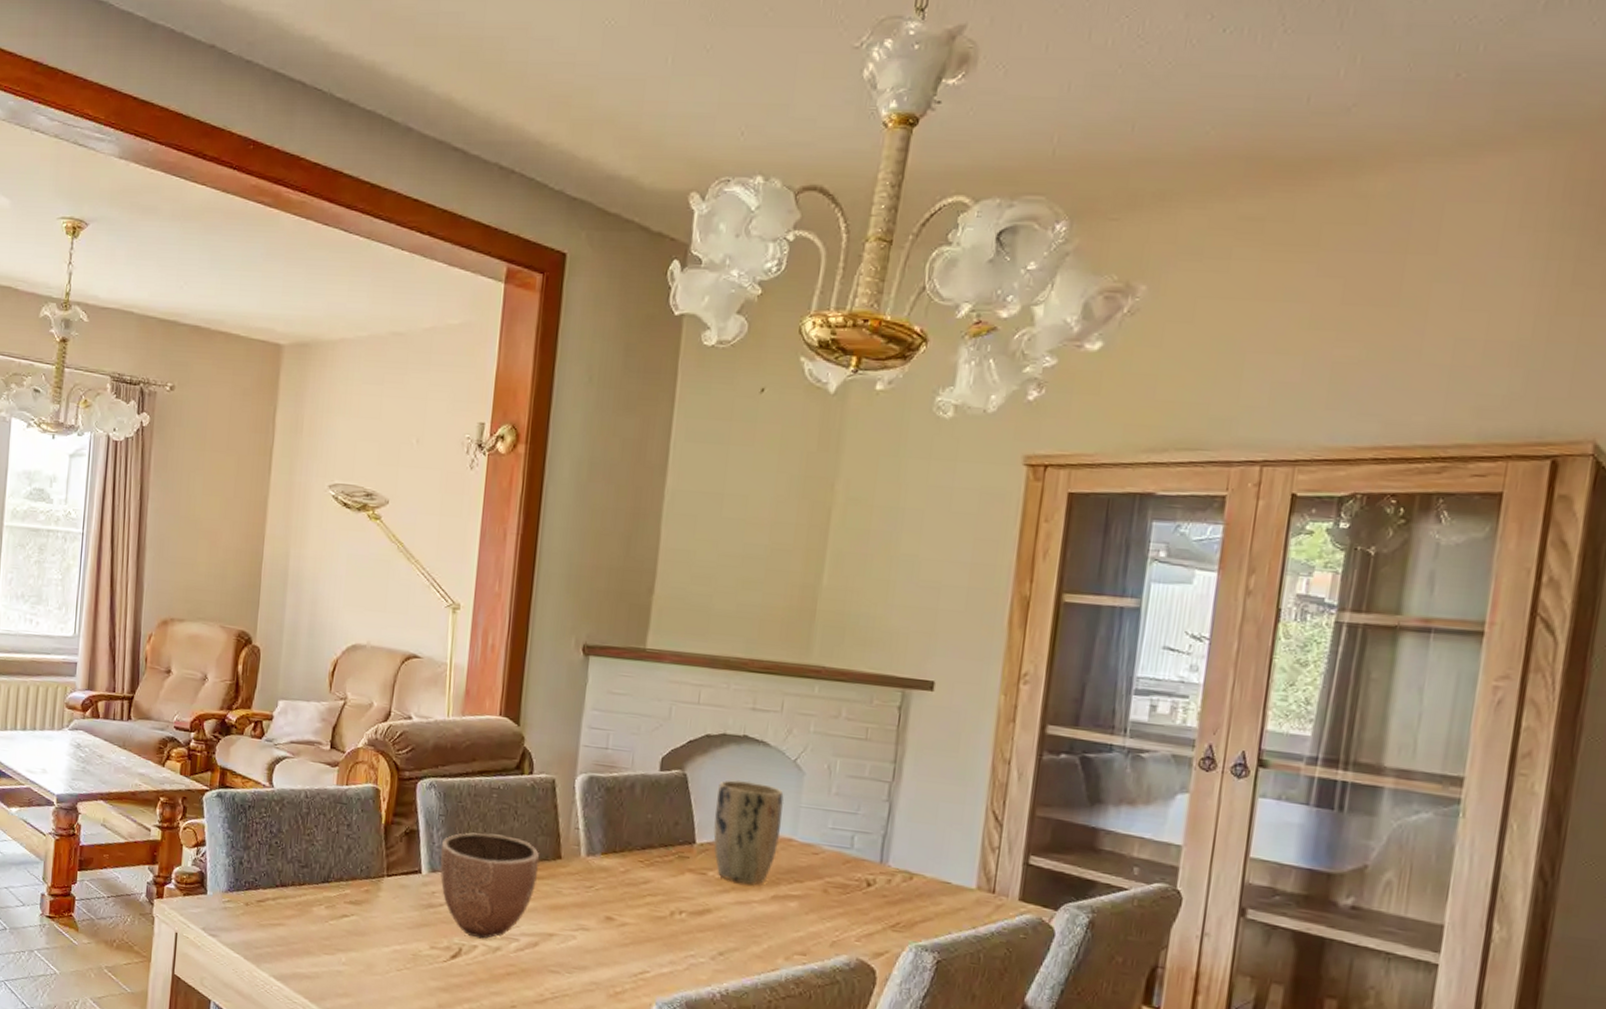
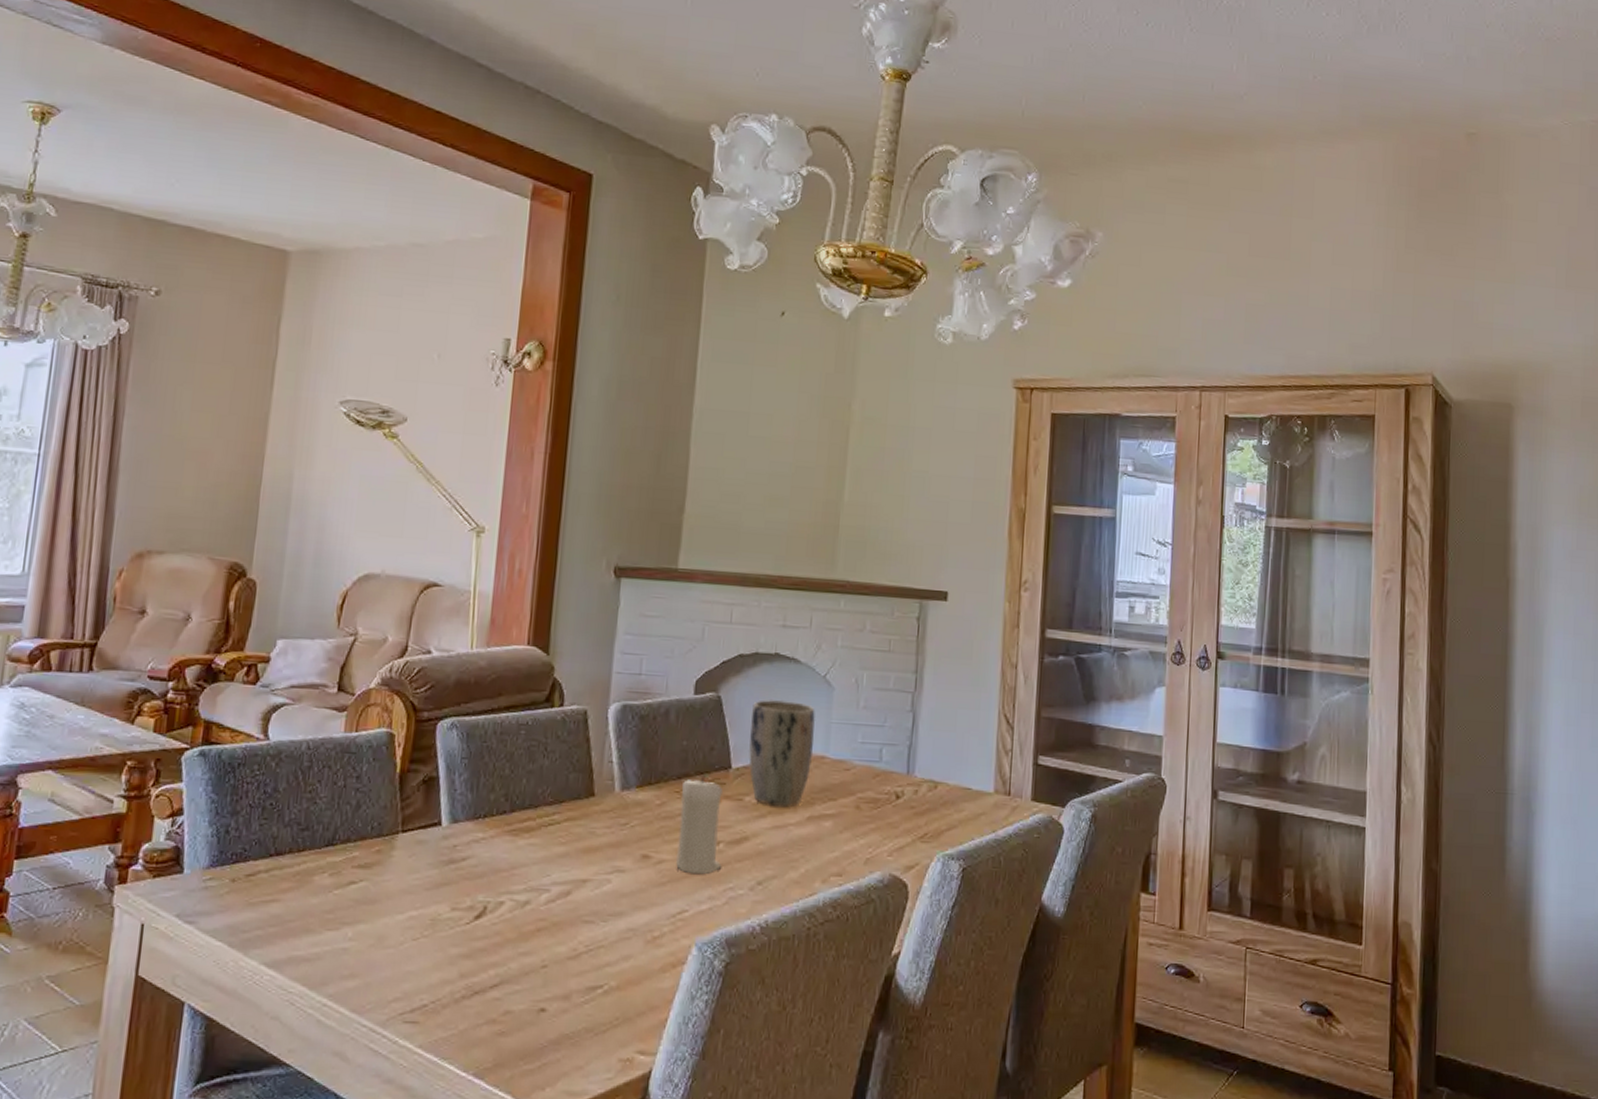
decorative bowl: present [439,832,540,939] -> none [462,774,572,893]
candle: none [638,848,686,940] -> present [676,776,723,875]

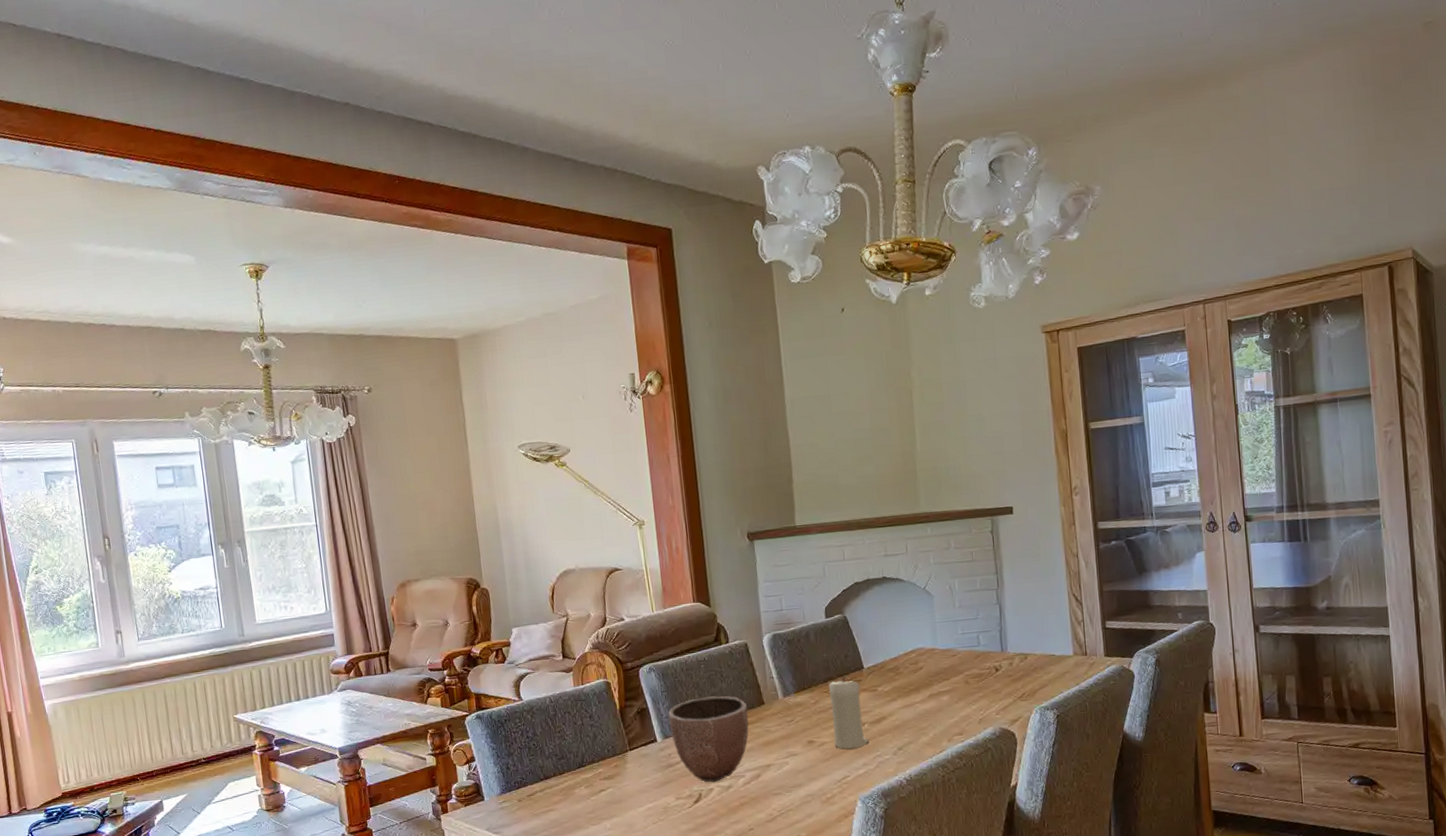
decorative bowl: none [462,774,572,893] -> present [669,696,749,782]
plant pot: present [749,699,816,808] -> none [872,611,925,692]

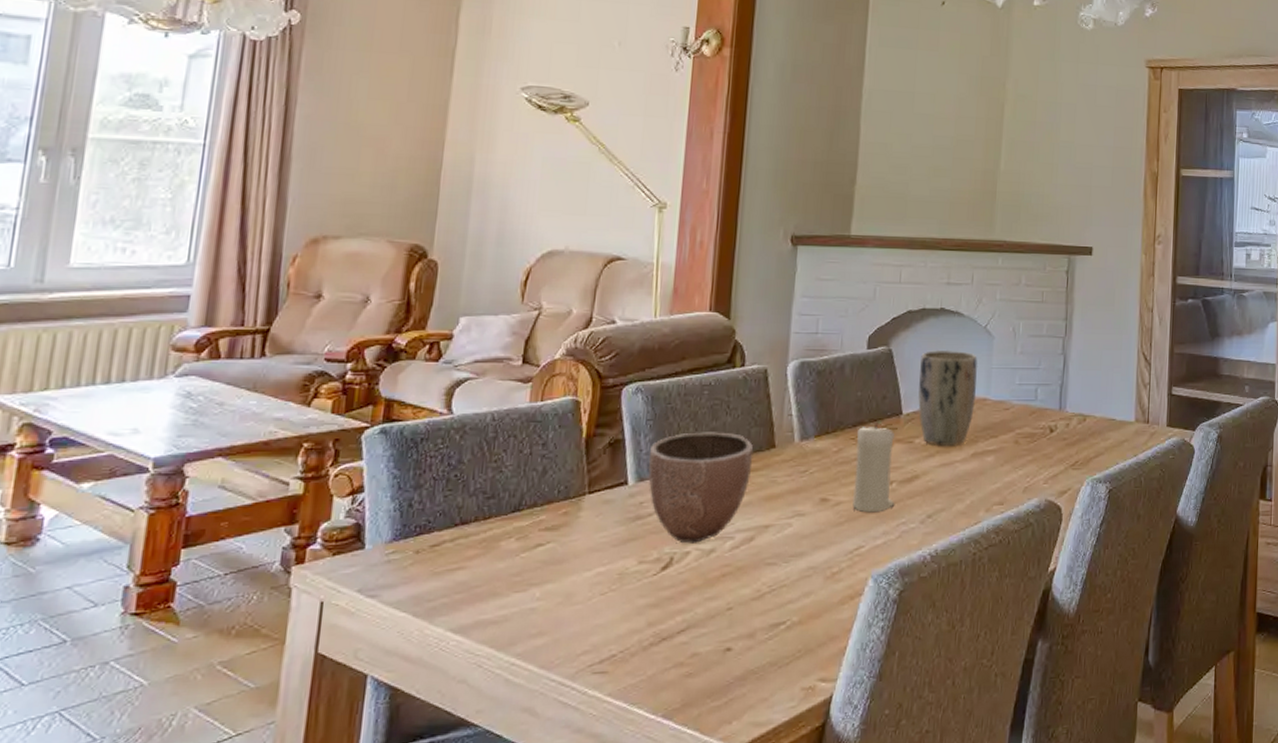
plant pot: none [872,611,925,692] -> present [918,349,978,447]

